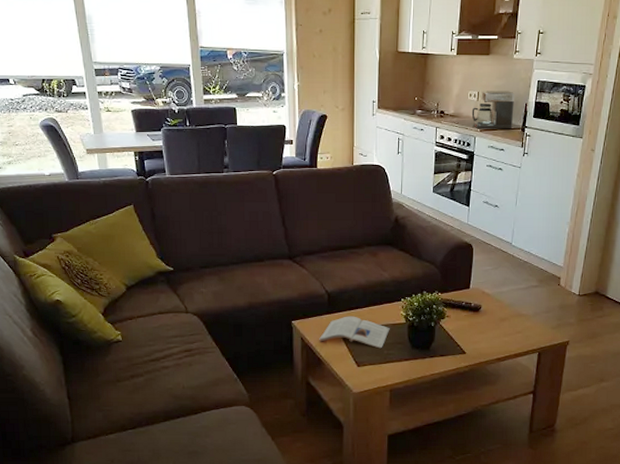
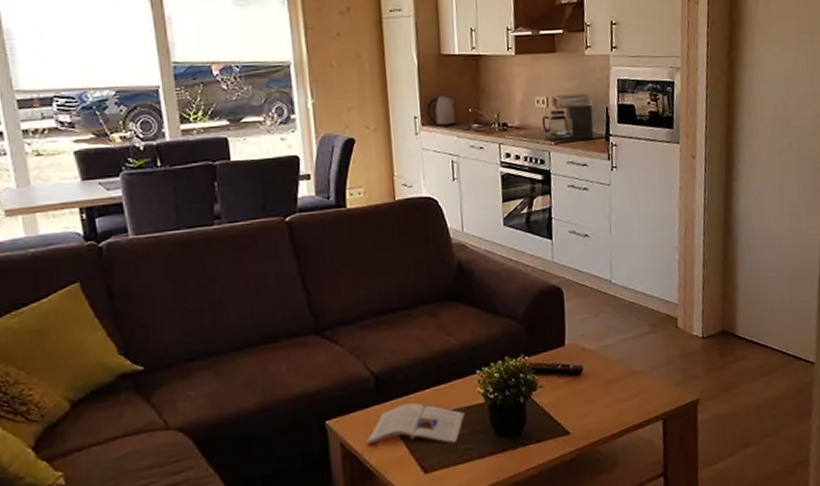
kettle: none [382,85,405,111] -> present [426,95,456,128]

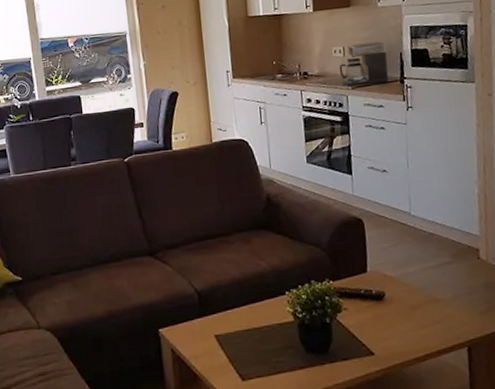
magazine: present [366,402,465,446] -> none [192,317,277,356]
kettle: present [426,95,456,128] -> none [236,51,262,79]

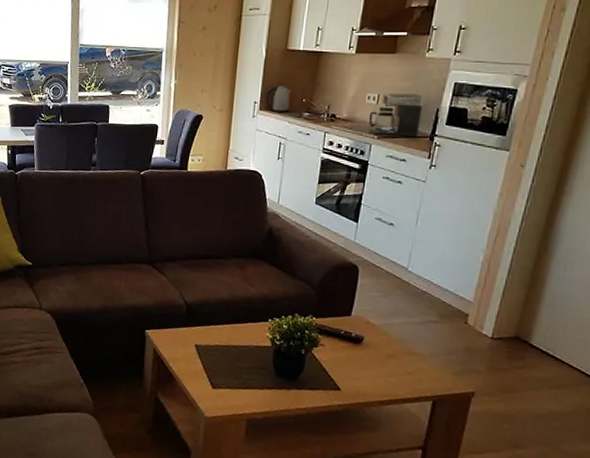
kettle: none [236,51,262,79] -> present [265,85,292,114]

